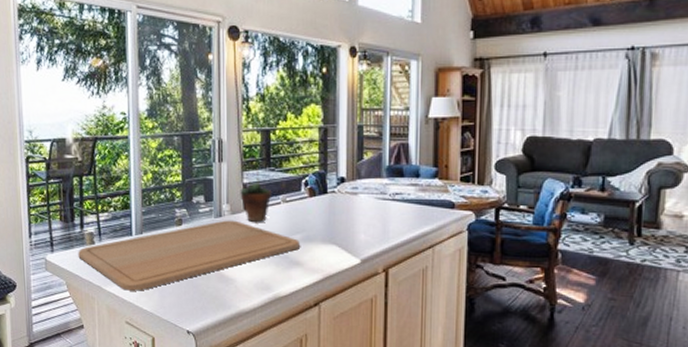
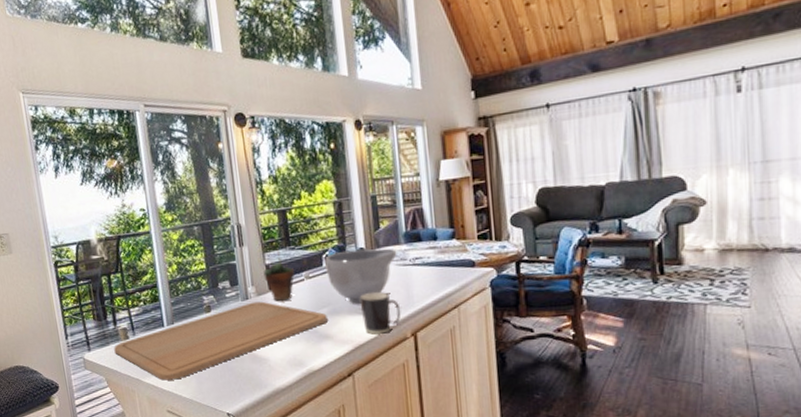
bowl: none [304,178,378,235] -> present [325,248,397,305]
mug: none [334,224,375,266] -> present [359,292,401,334]

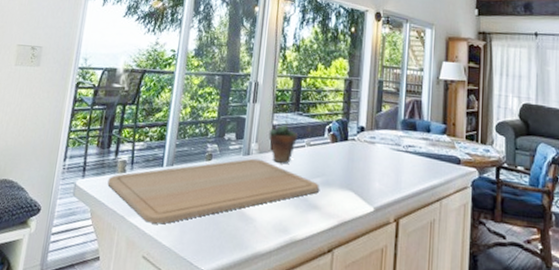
bowl: present [325,248,397,305] -> none [326,126,393,181]
mug: present [359,292,401,334] -> none [351,171,388,214]

